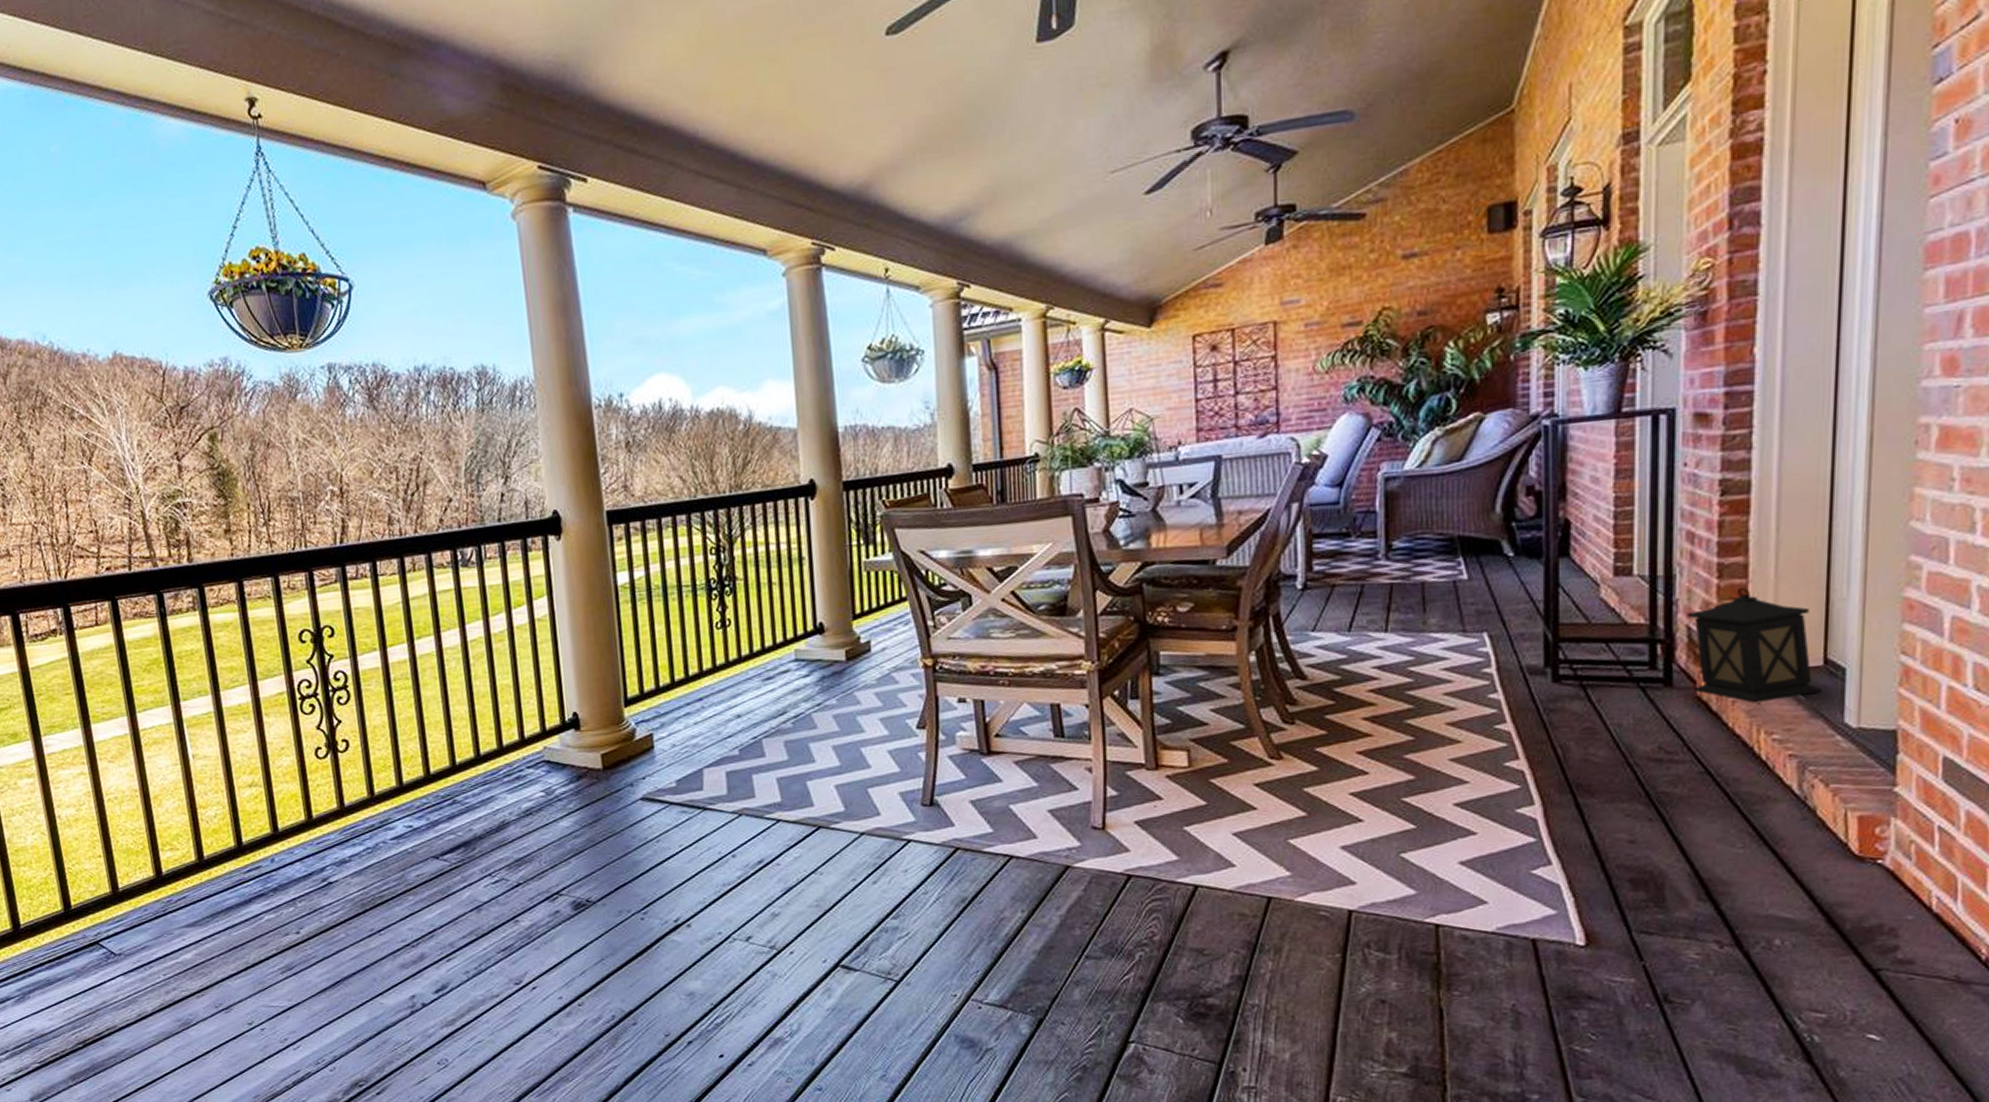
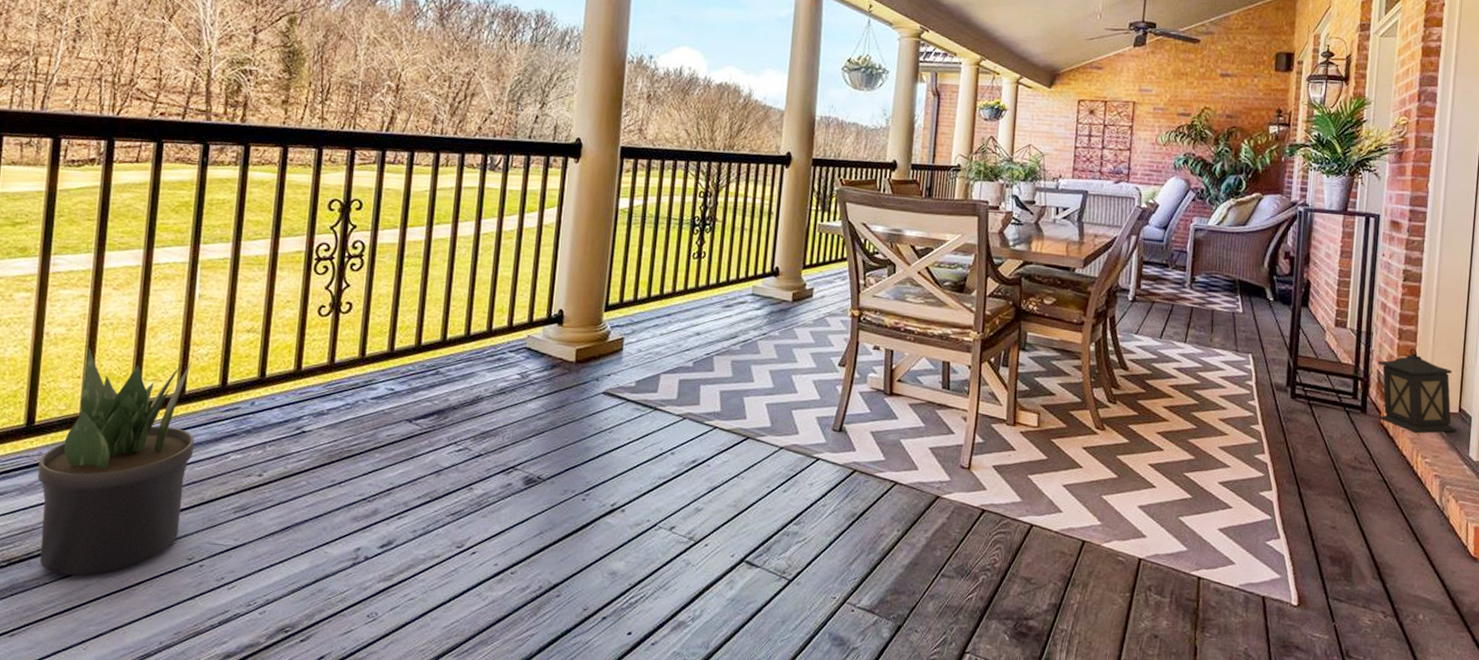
planter: none [85,824,233,1051] -> present [37,347,194,576]

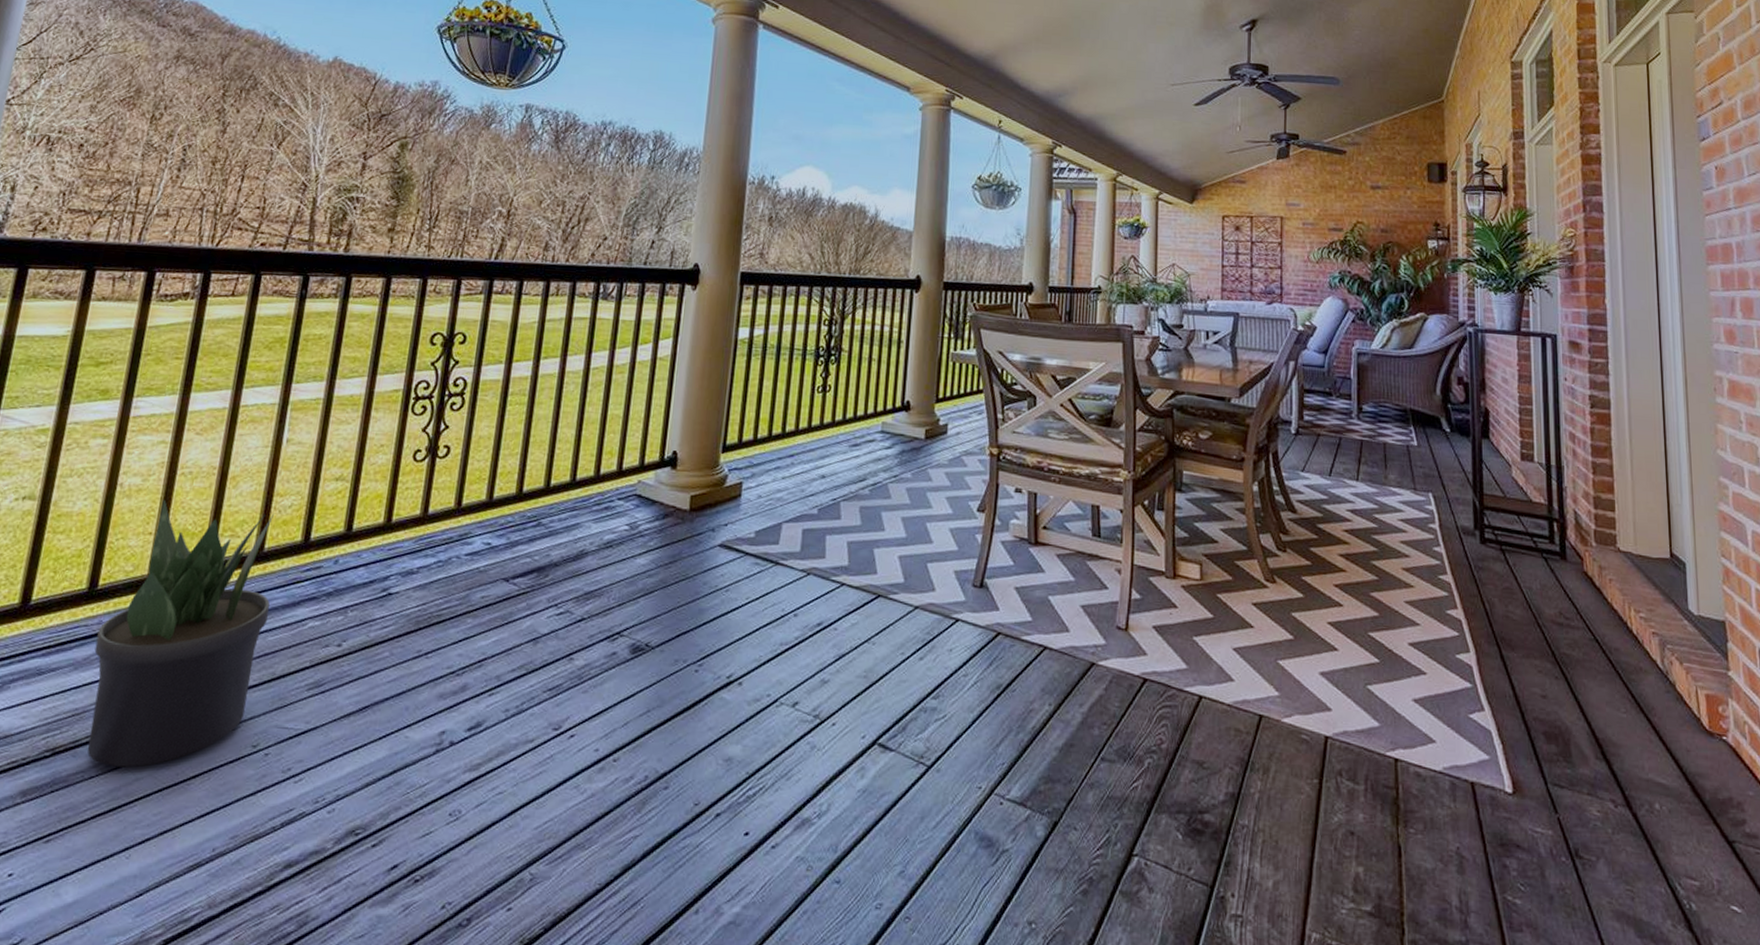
lantern: present [1378,348,1457,434] -> none [1574,484,1671,584]

